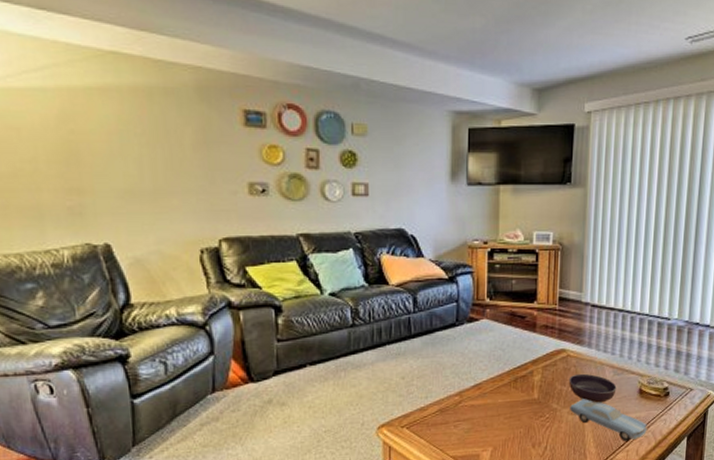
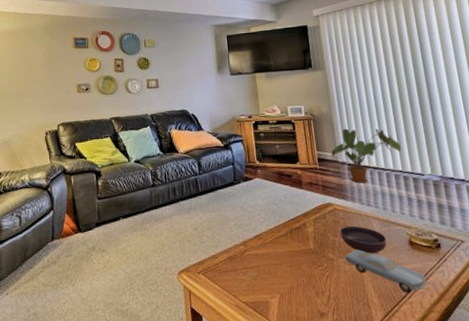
house plant: none [575,262,653,327] -> present [331,128,401,183]

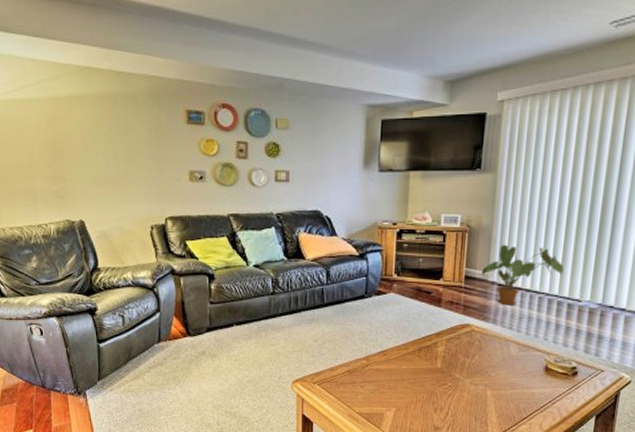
bowl: present [339,225,387,254] -> none [472,348,521,377]
toy car: present [345,249,427,293] -> none [472,371,553,415]

